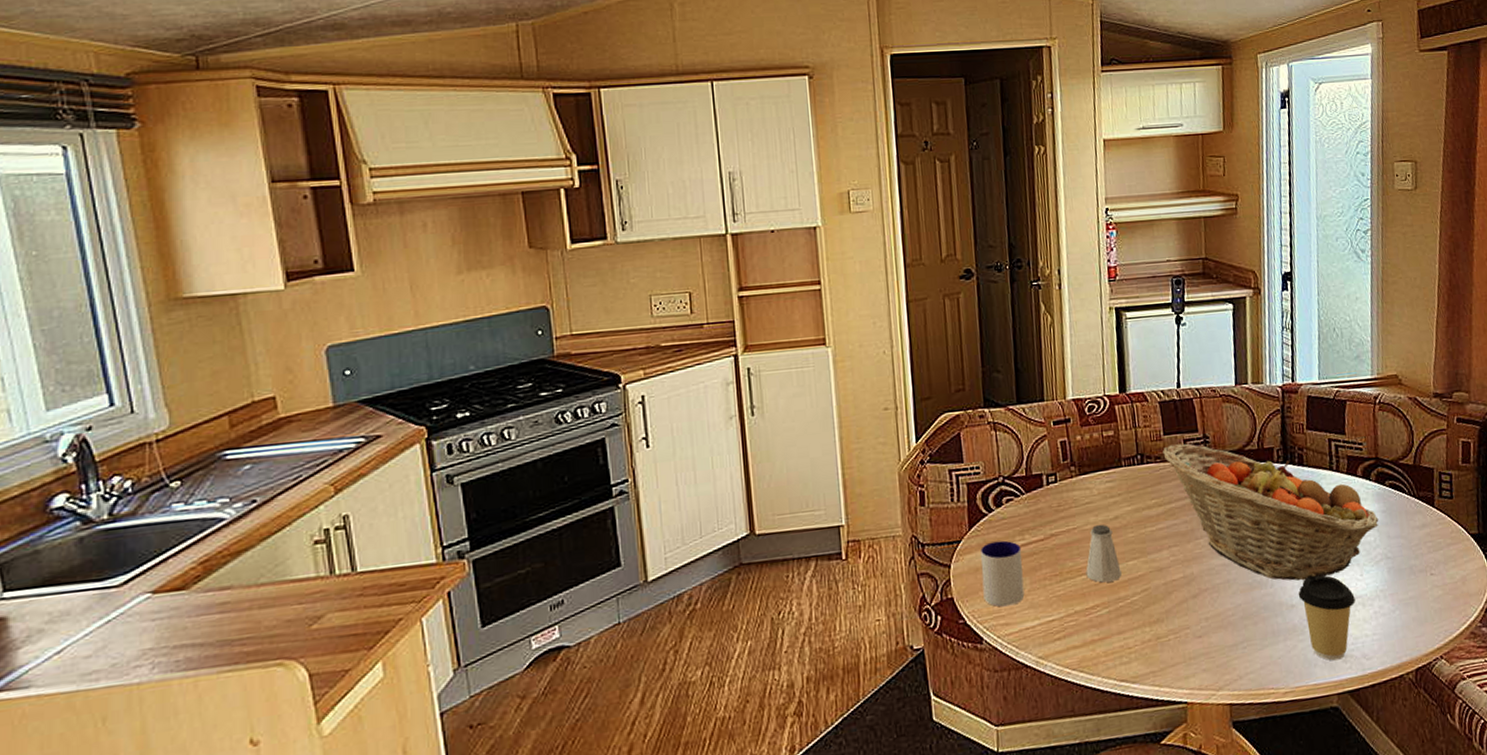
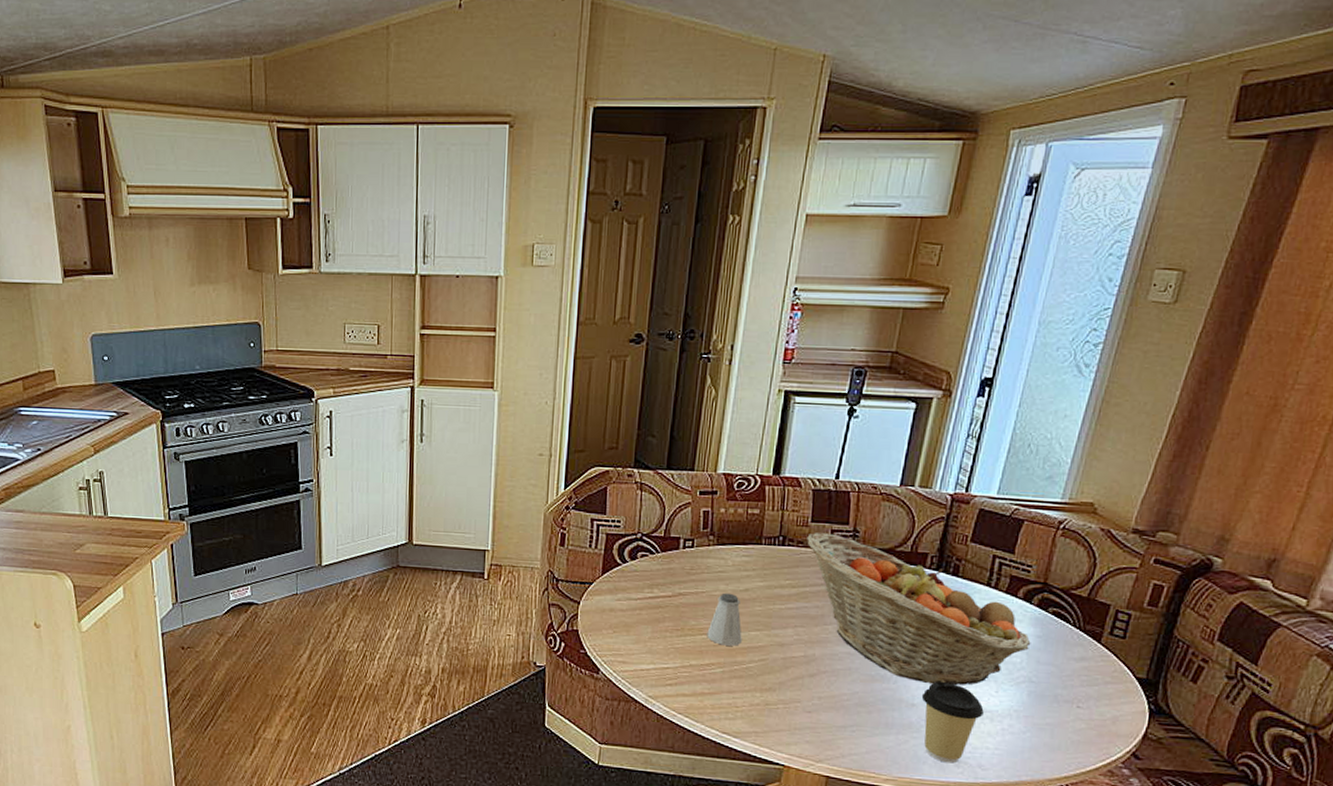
mug: present [980,540,1025,607] -> none [606,589,649,648]

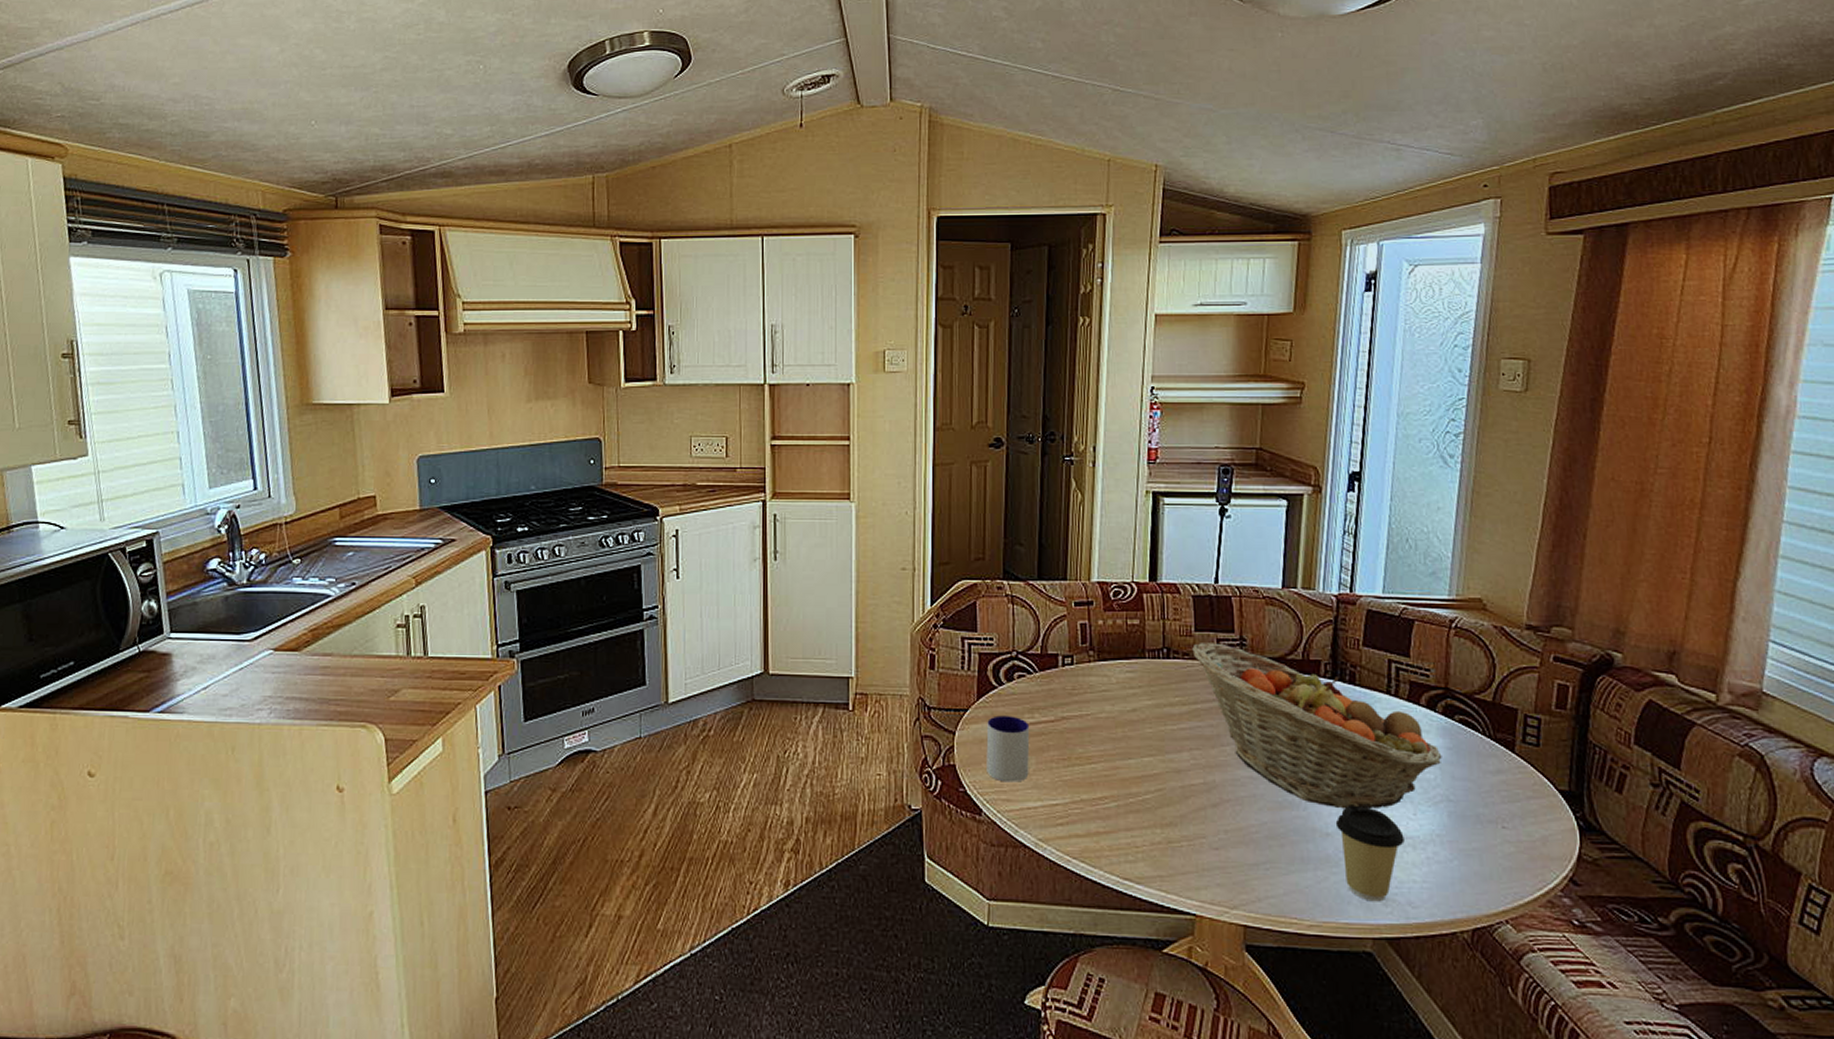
mug: none [606,589,649,648] -> present [986,715,1030,783]
saltshaker: present [707,592,742,646] -> none [1096,714,1135,775]

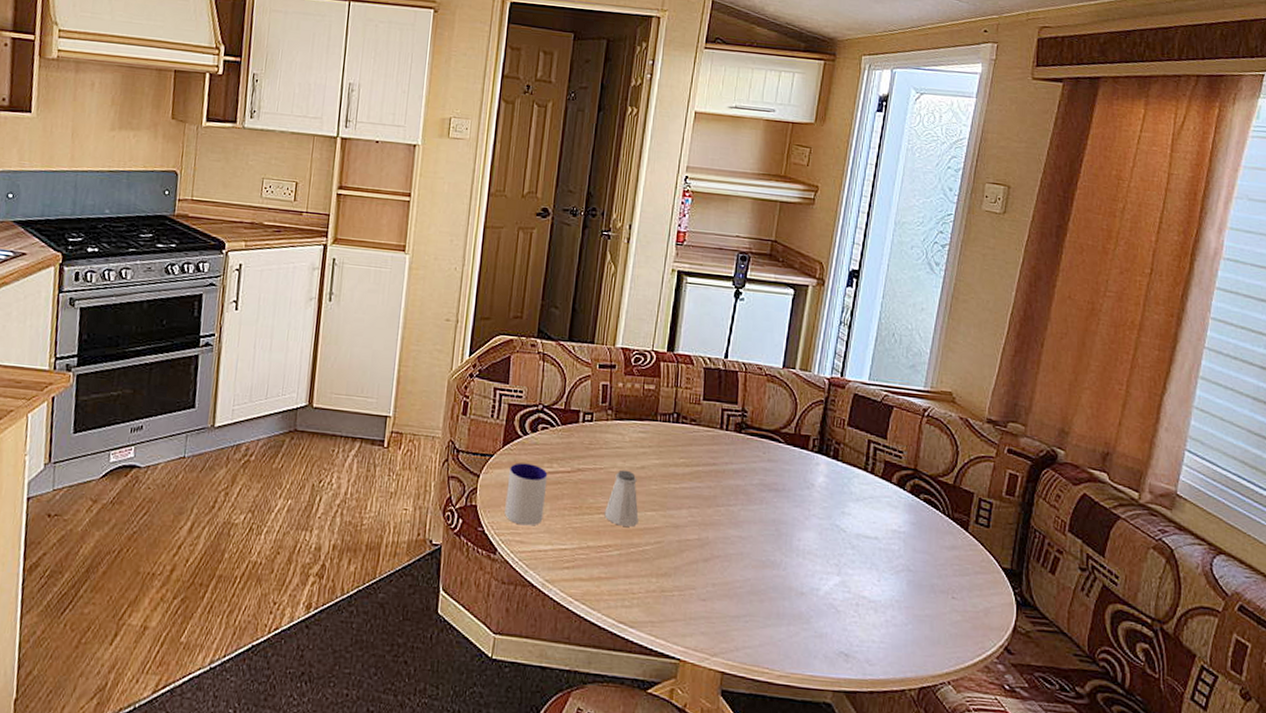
saltshaker: none [1096,714,1135,775] -> present [604,469,639,527]
fruit basket: present [1192,643,1442,810] -> none [699,411,907,574]
coffee cup: present [1335,806,1404,902] -> none [810,569,868,658]

